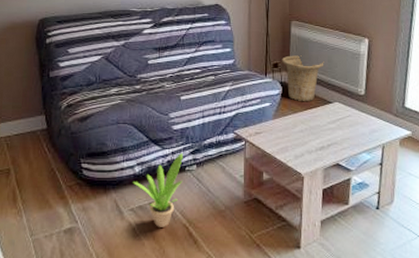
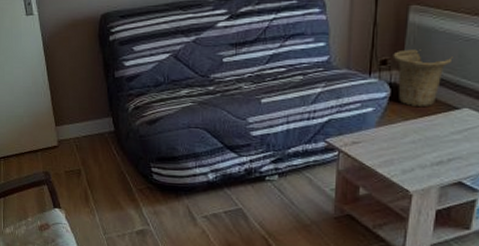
potted plant: present [132,153,183,227] -> none [206,162,263,237]

